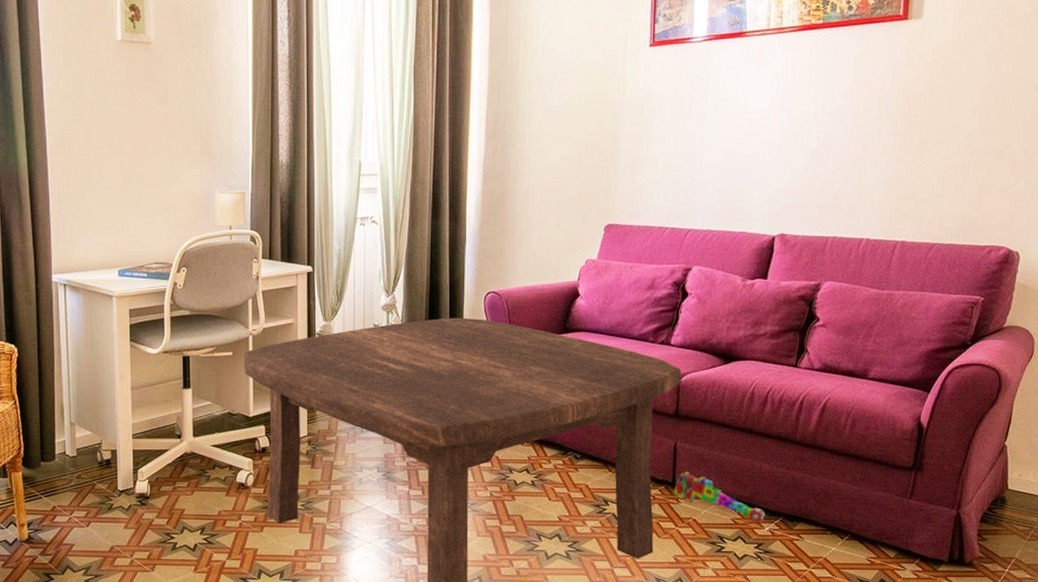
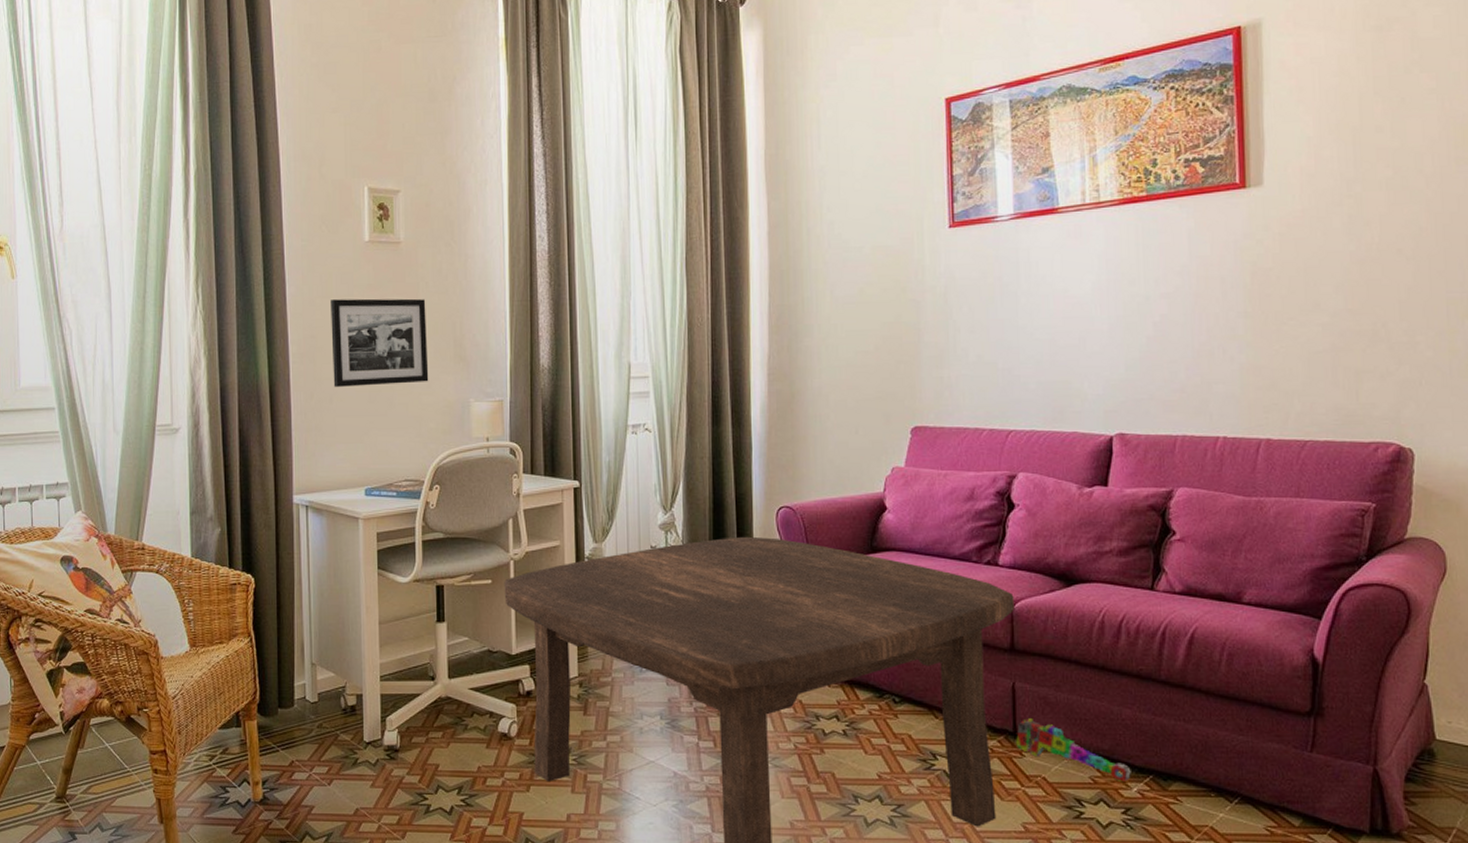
picture frame: none [85,95,177,177] -> present [331,298,429,387]

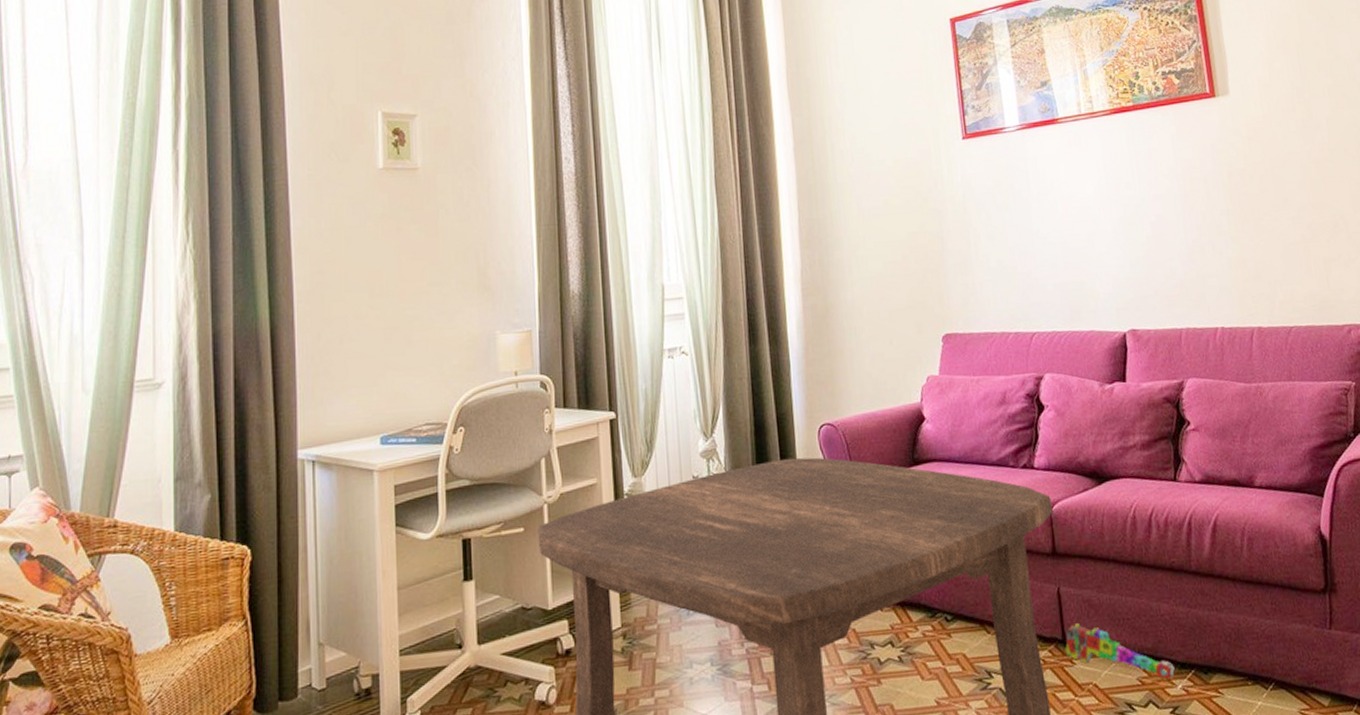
picture frame: present [331,298,429,387] -> none [341,227,451,326]

